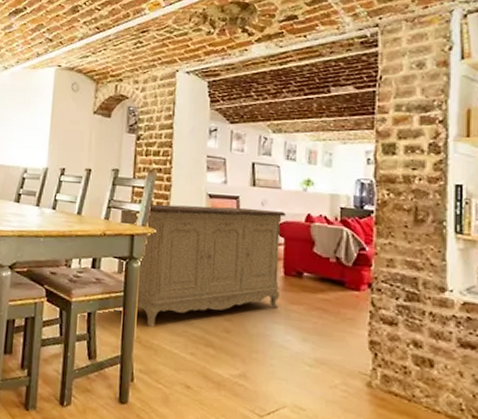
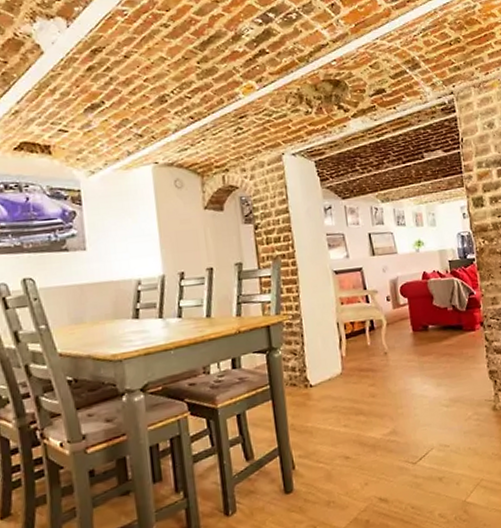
sideboard: present [115,204,287,327] -> none [251,274,413,412]

